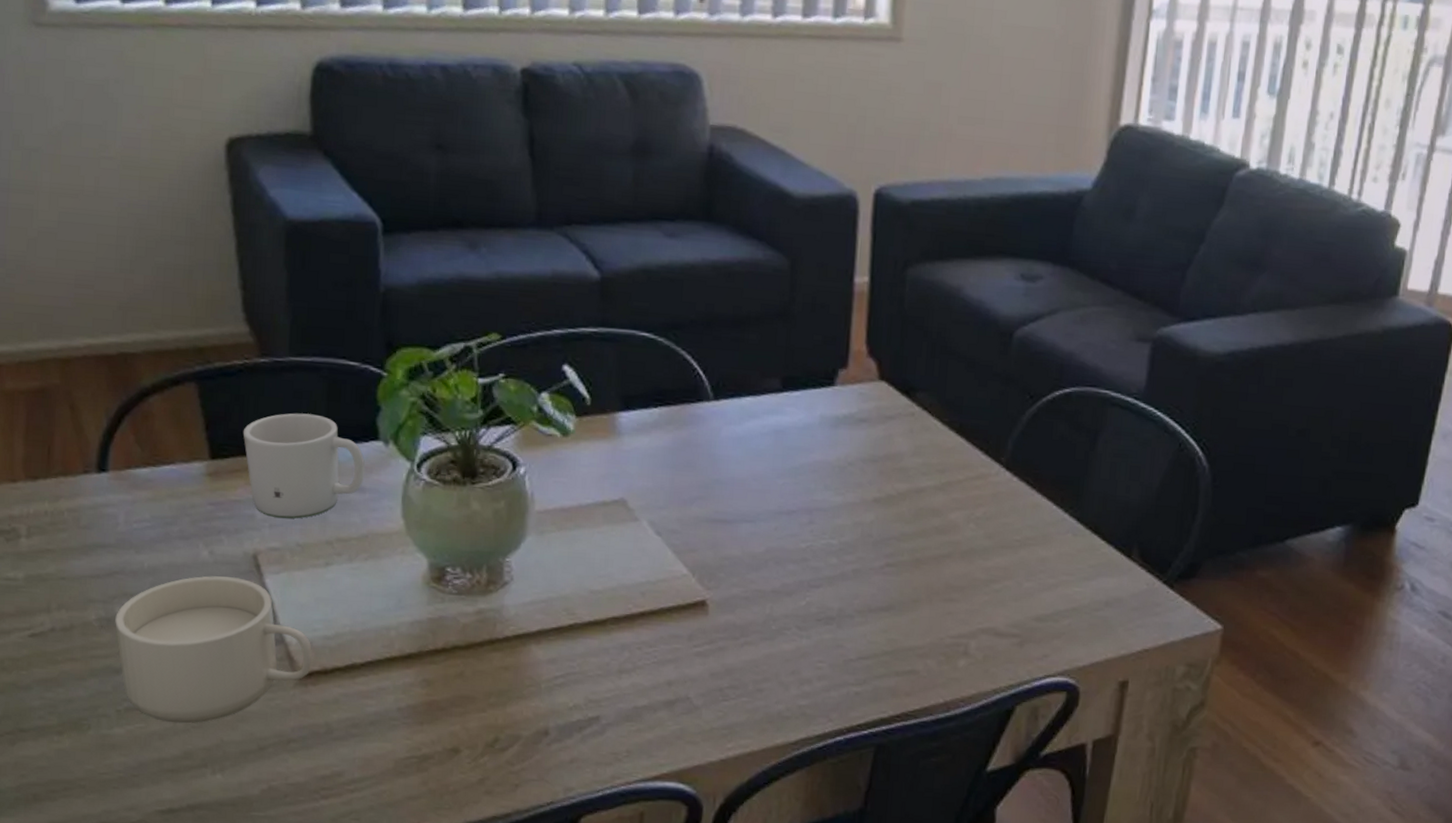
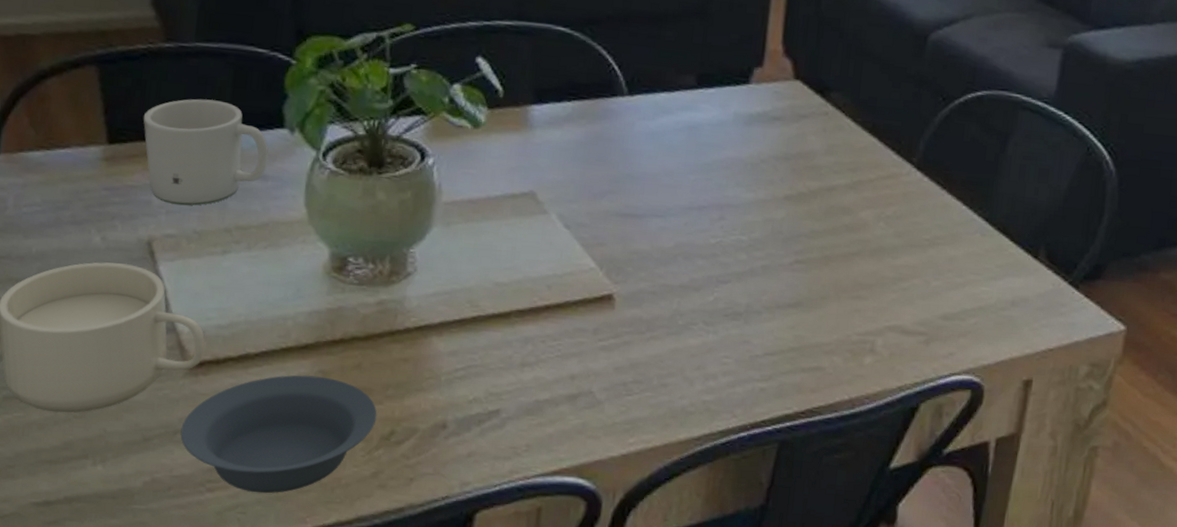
bowl: none [293,684,481,800] -> present [180,375,377,494]

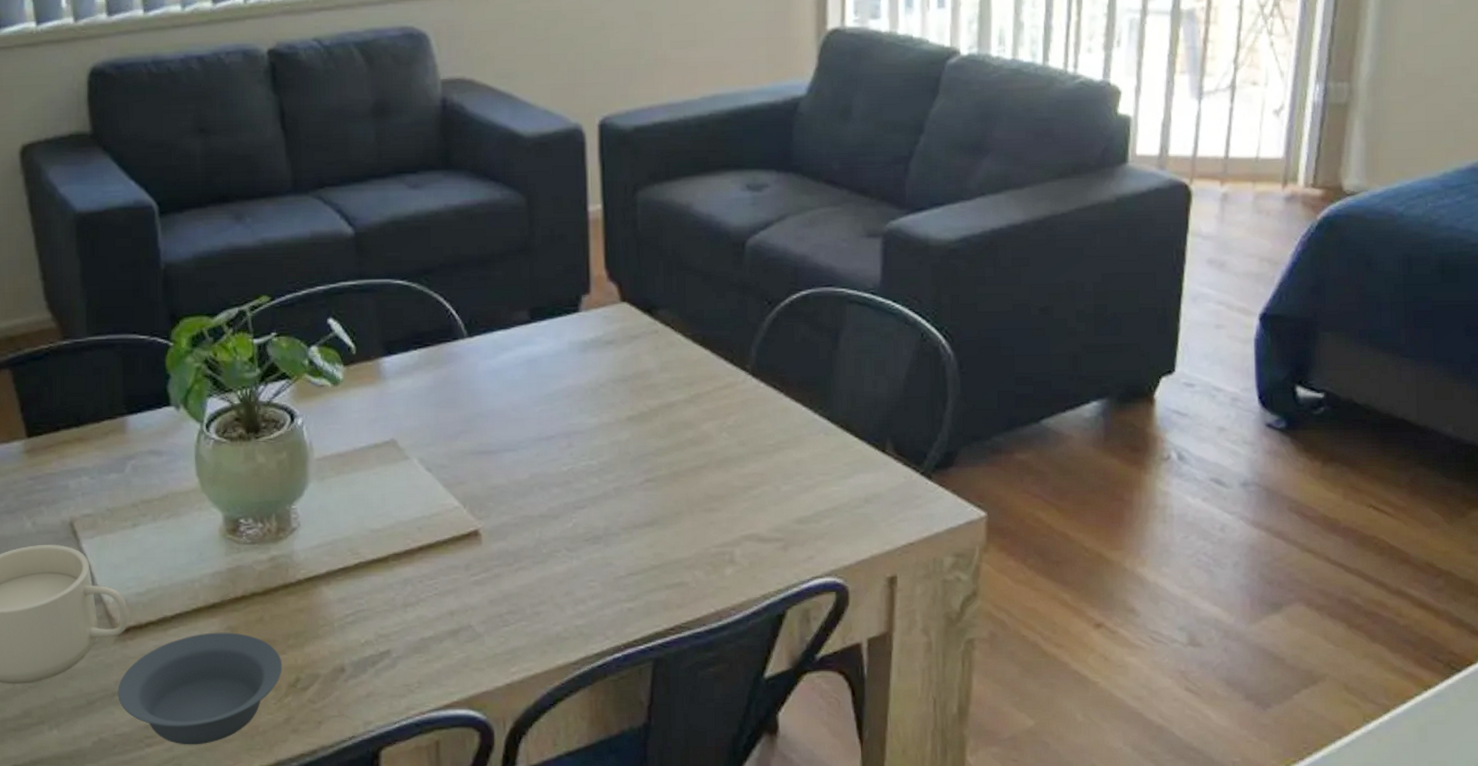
mug: present [143,98,269,206] -> none [53,387,161,487]

